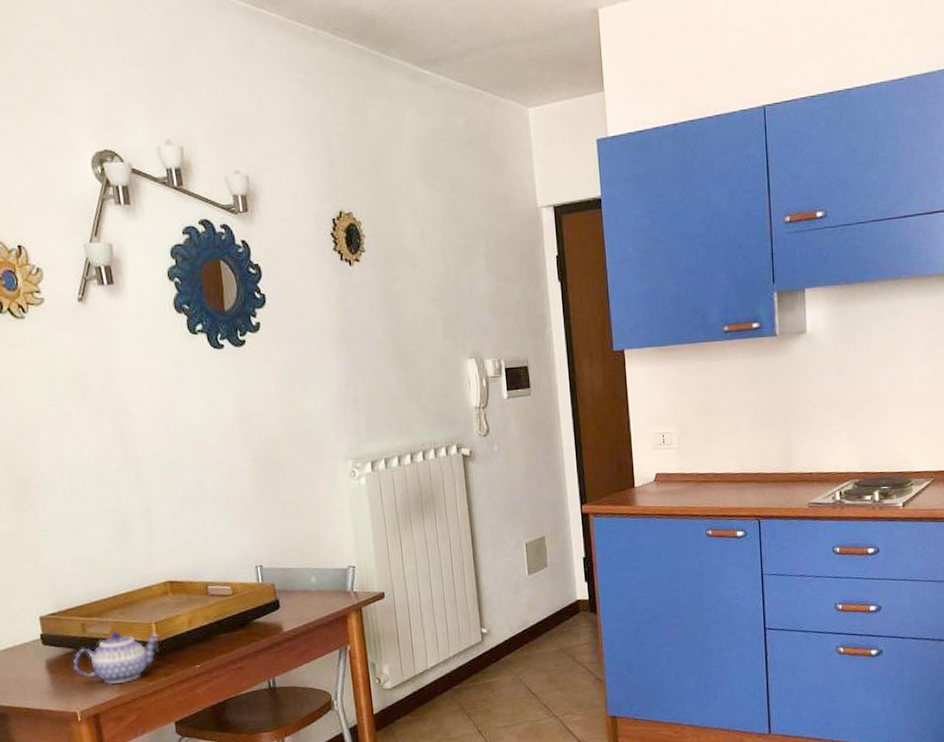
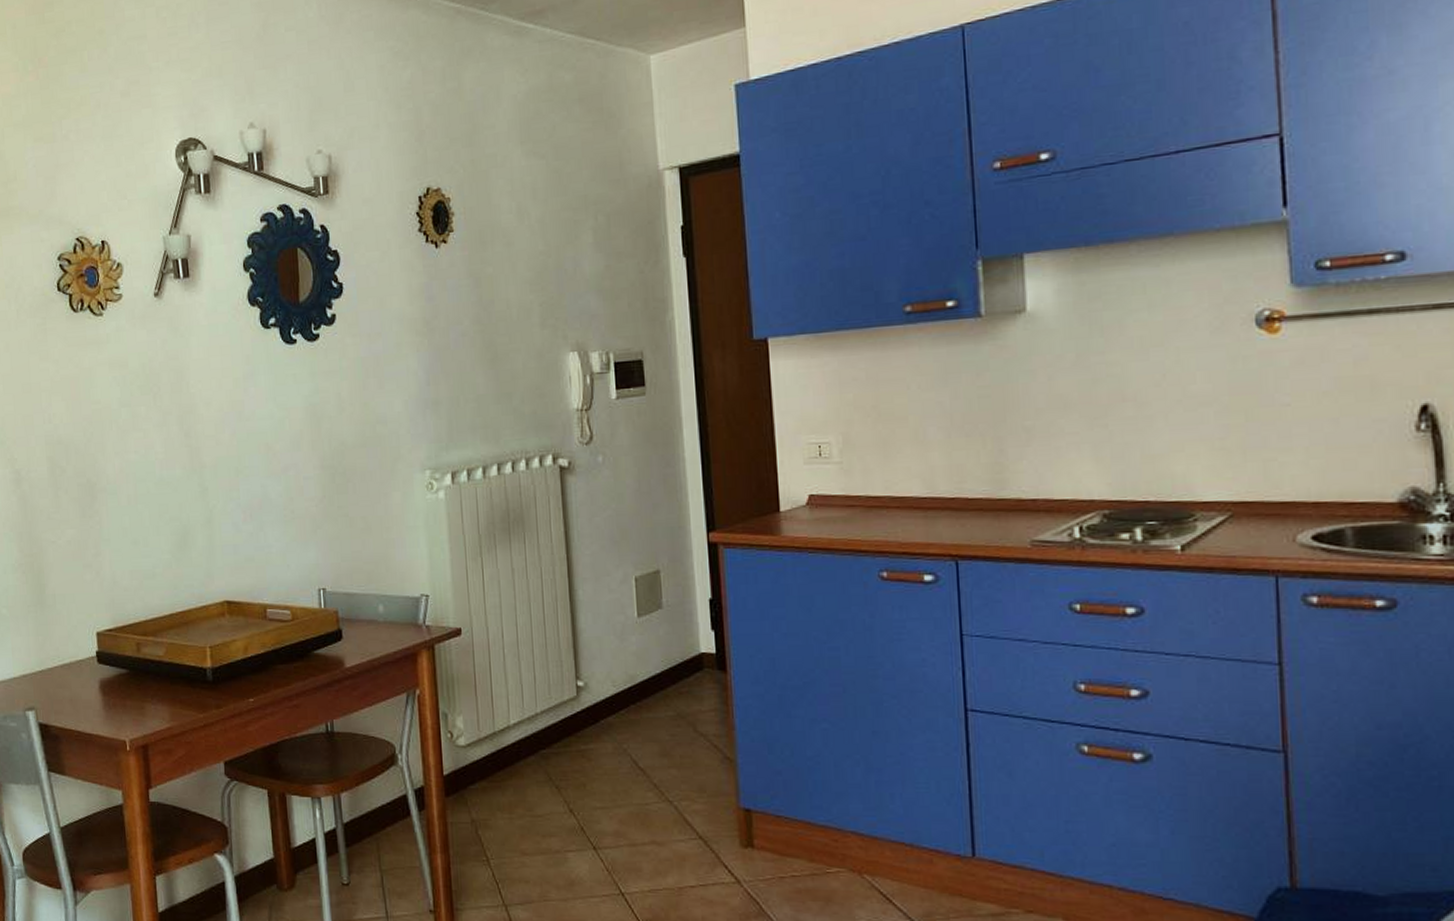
teapot: present [73,630,159,685] -> none [126,653,213,713]

